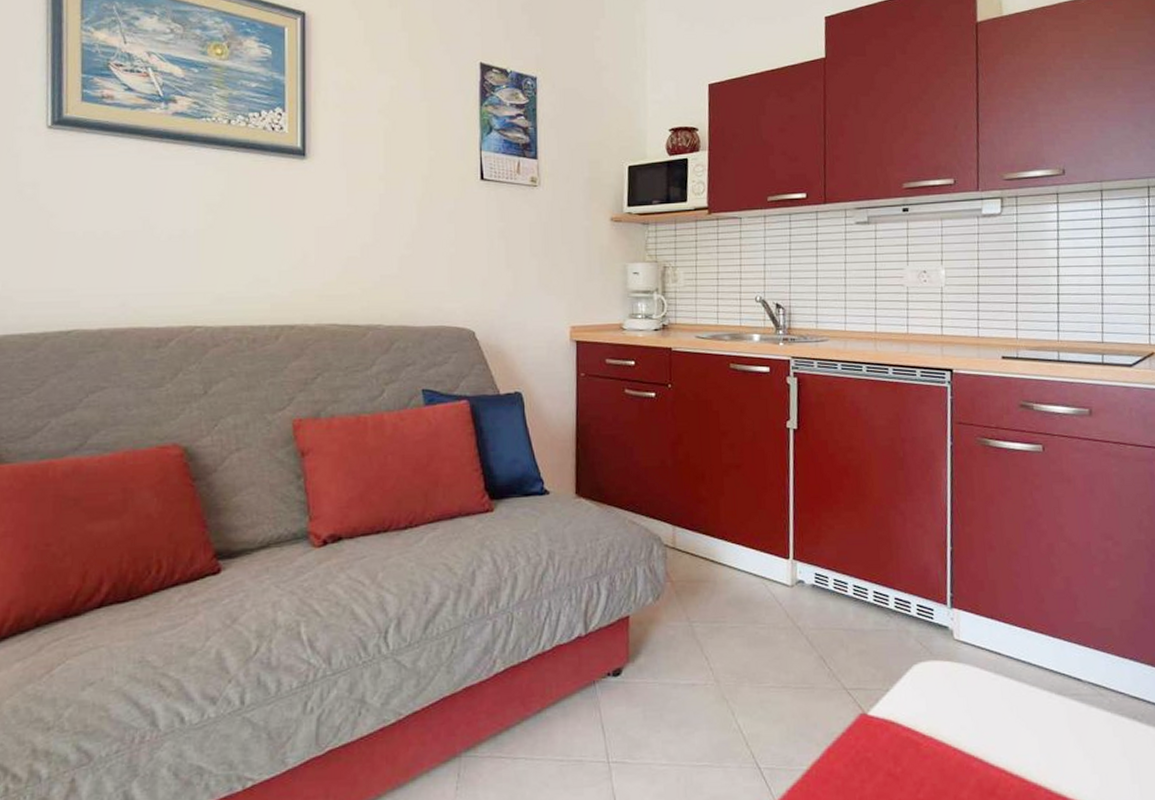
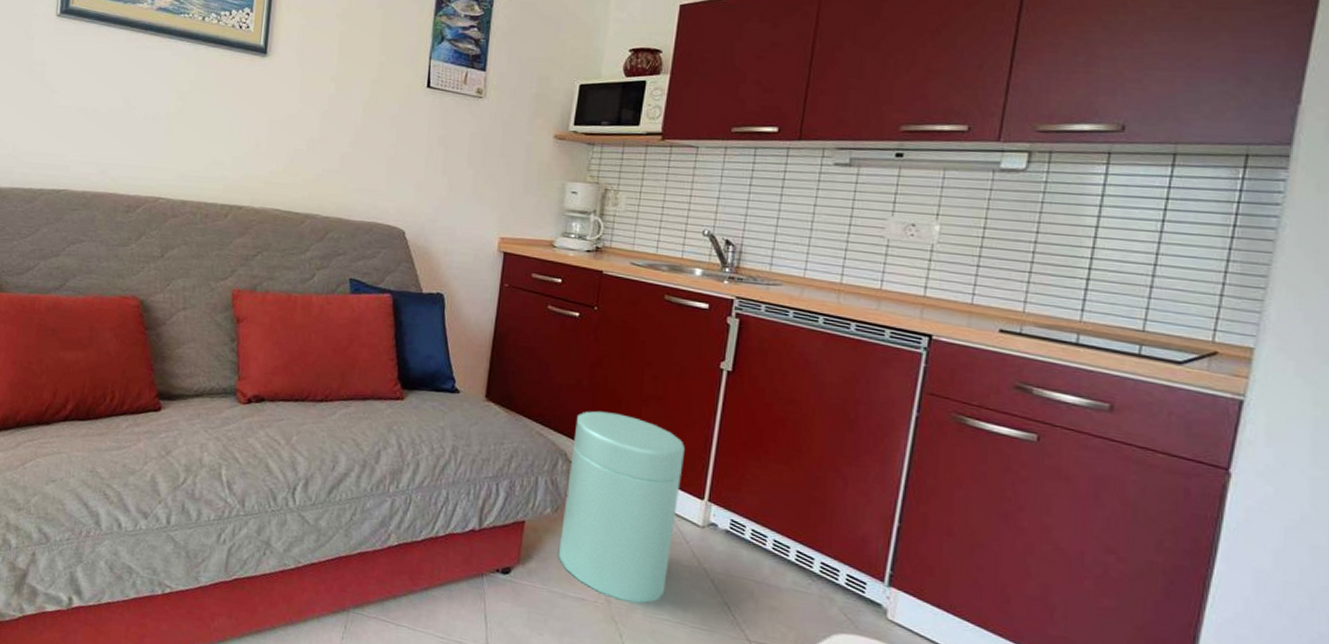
trash can: none [664,488,767,677] -> present [559,410,685,604]

